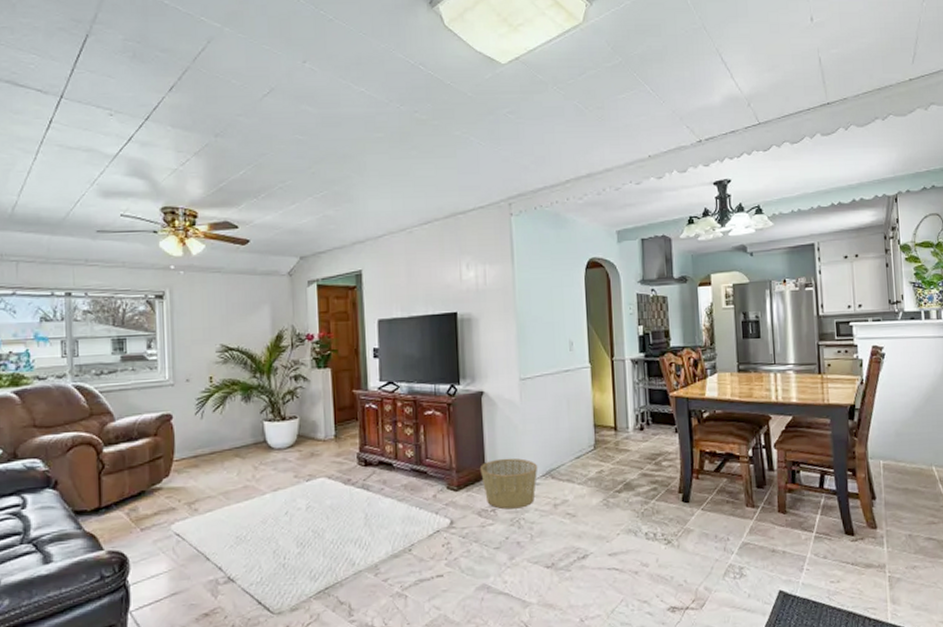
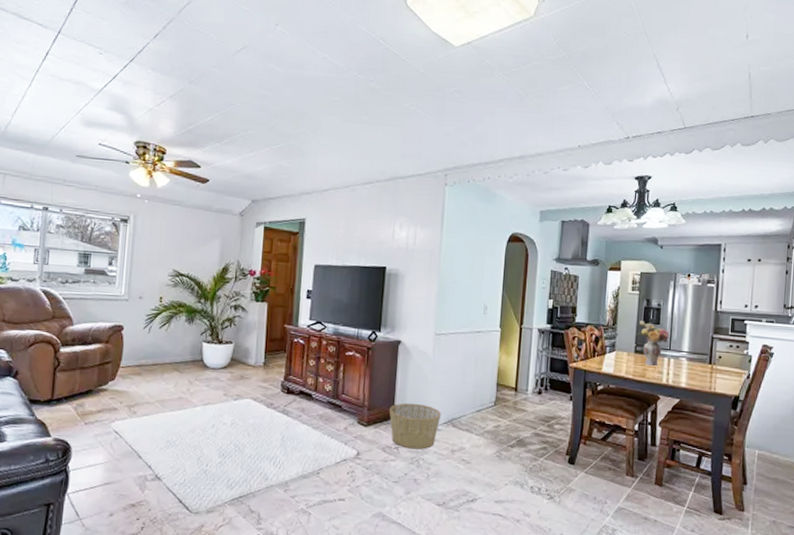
flower arrangement: none [736,336,773,384] -> present [636,321,670,366]

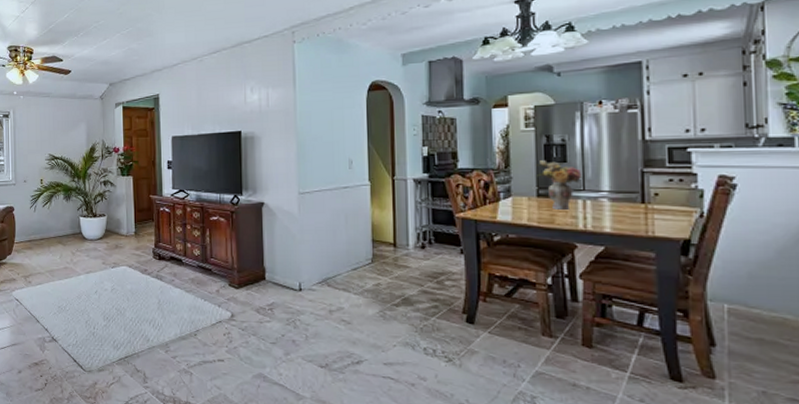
basket: present [389,403,442,450] -> none [259,264,315,310]

